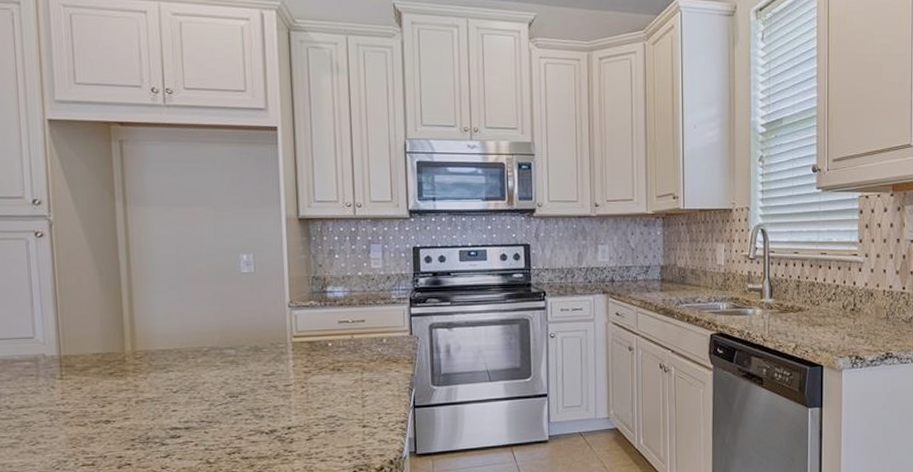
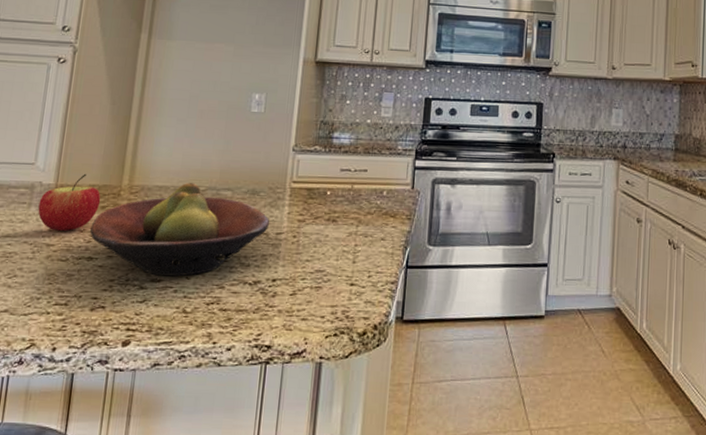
apple: none [46,343,107,400] -> present [38,173,101,232]
fruit bowl: none [102,345,277,432] -> present [90,183,270,277]

